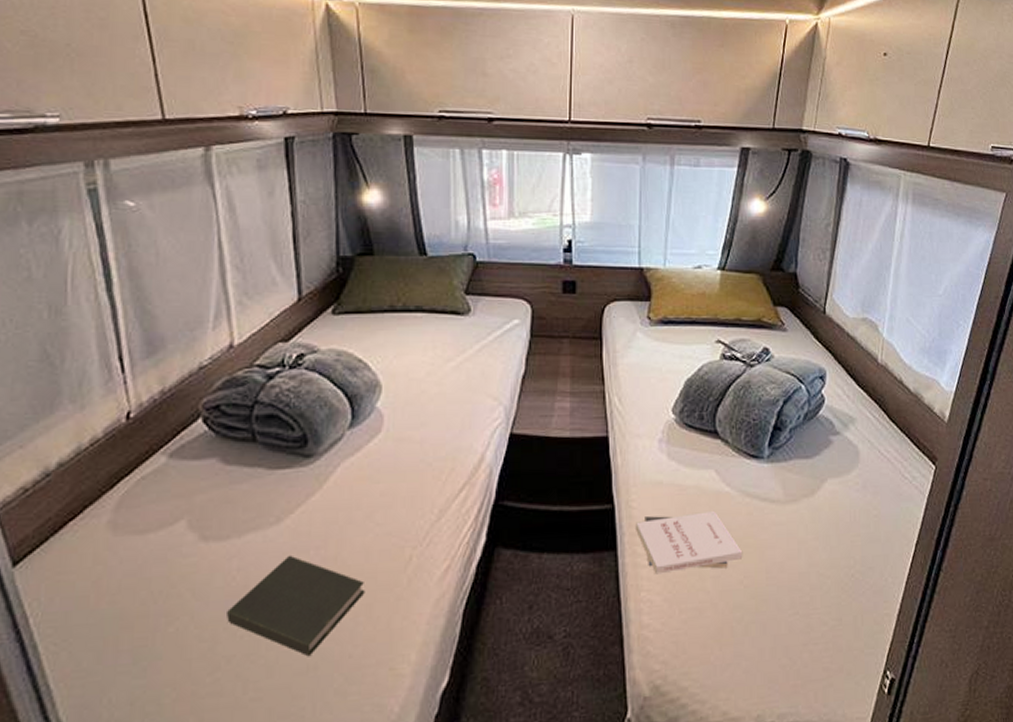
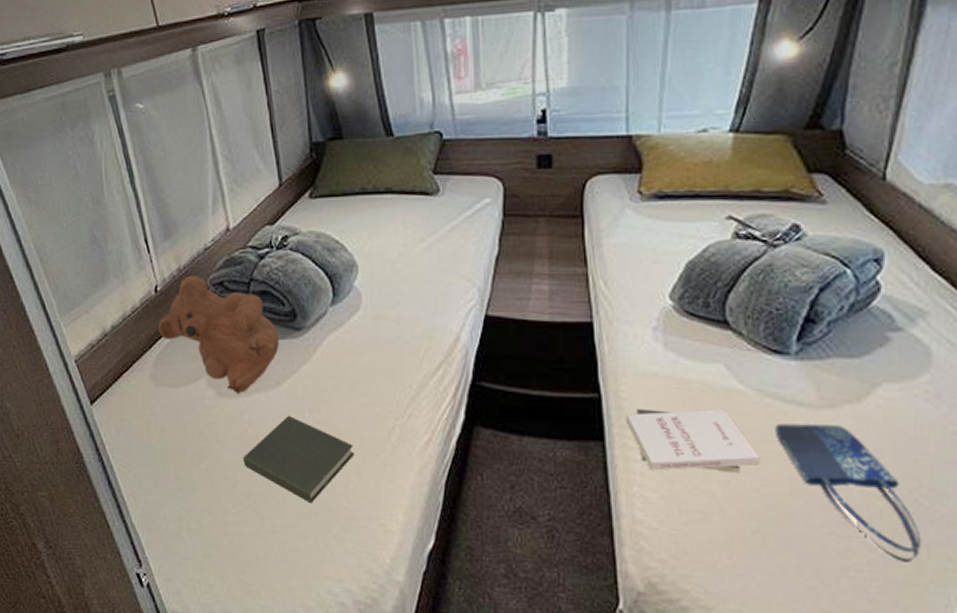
teddy bear: none [126,398,284,536] -> present [158,275,279,394]
shopping bag: none [754,517,858,631] -> present [775,423,922,563]

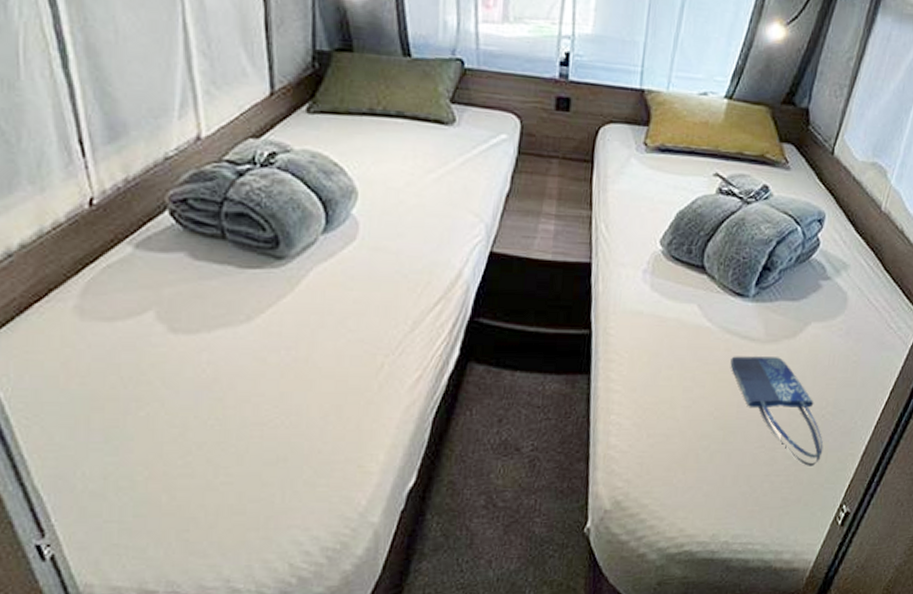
teddy bear: present [158,275,279,394] -> none [91,188,255,330]
book: present [243,415,355,504] -> none [197,353,336,449]
books: present [625,408,760,473] -> none [610,343,717,400]

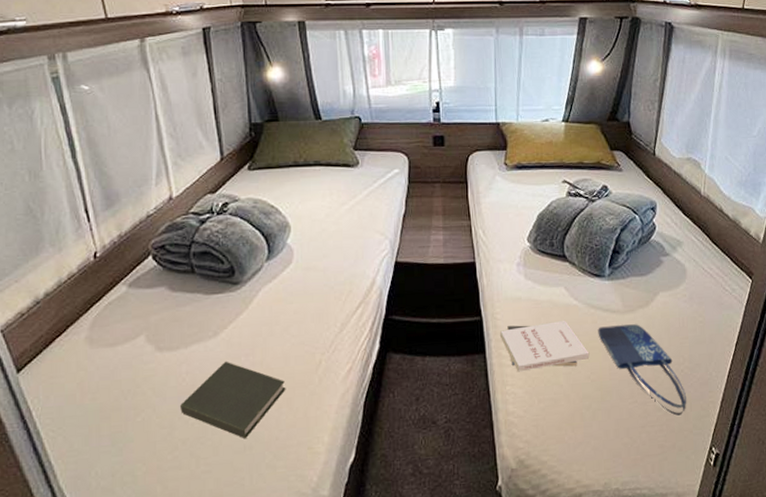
book: none [197,353,336,449] -> present [180,361,286,439]
books: none [610,343,717,400] -> present [499,320,590,372]

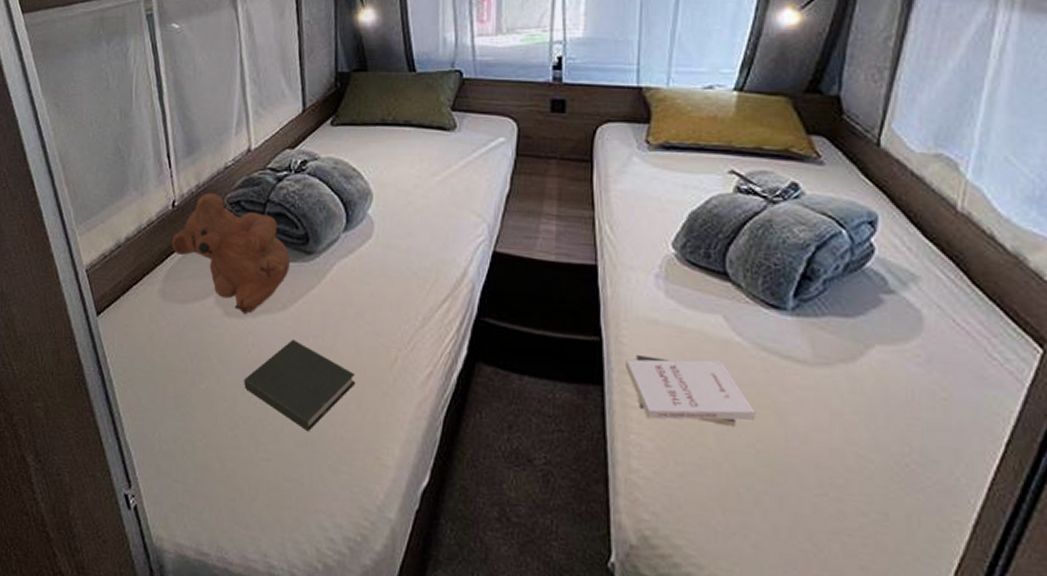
teddy bear: none [96,240,218,347] -> present [172,192,290,315]
shopping bag: present [598,324,687,416] -> none [771,379,913,530]

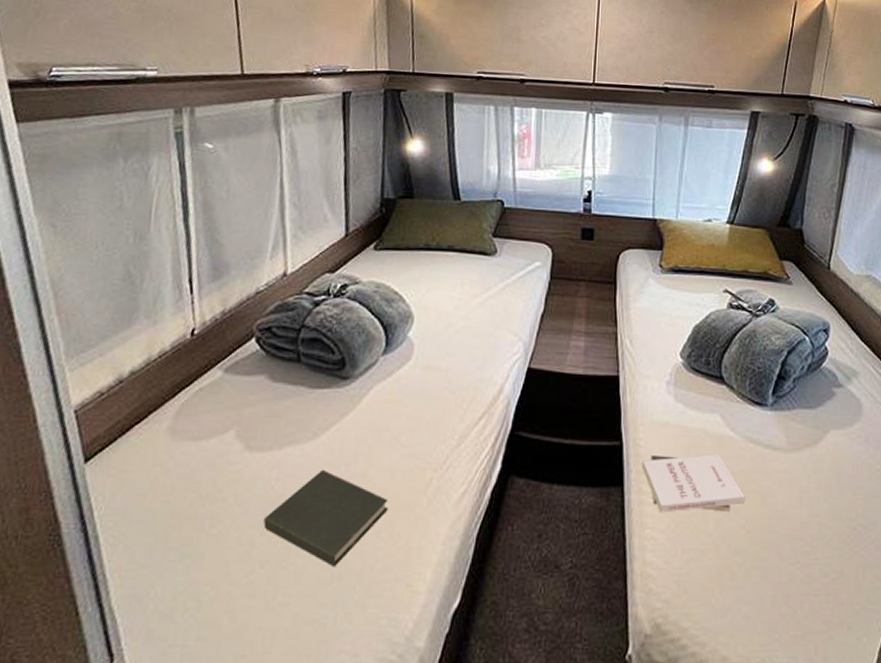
teddy bear: present [172,192,290,315] -> none [187,319,324,448]

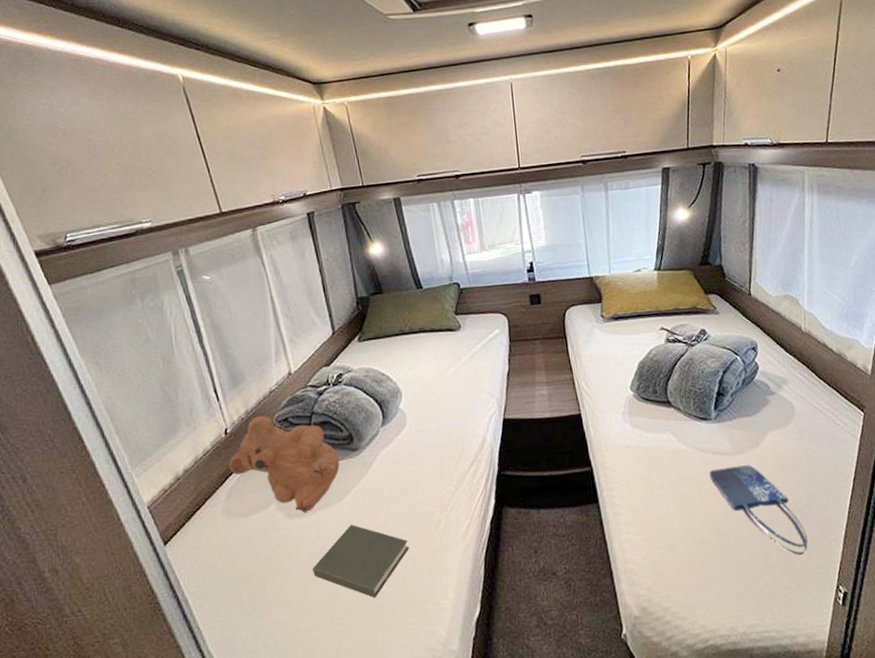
teddy bear: none [187,319,324,448] -> present [229,415,340,514]
books: present [641,453,746,513] -> none [611,465,704,520]
shopping bag: none [756,466,859,584] -> present [709,465,808,556]

